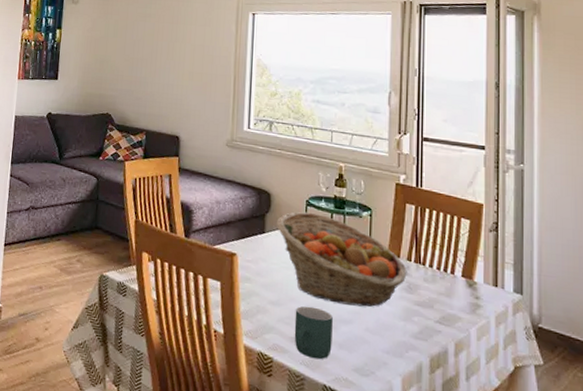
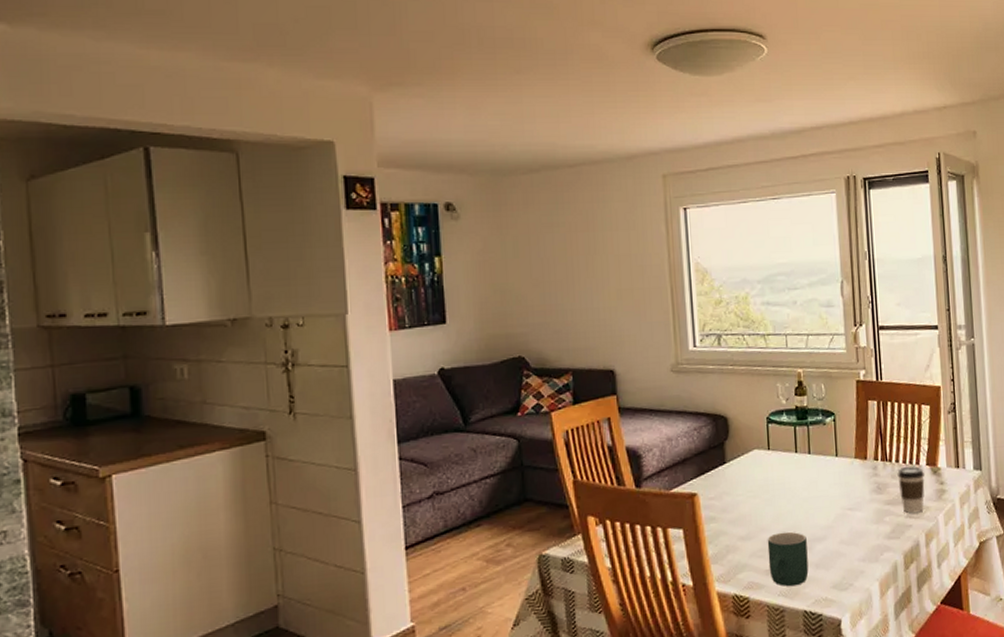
fruit basket: present [276,212,407,307] -> none [736,429,875,523]
coffee cup: none [430,273,459,321] -> present [897,466,925,514]

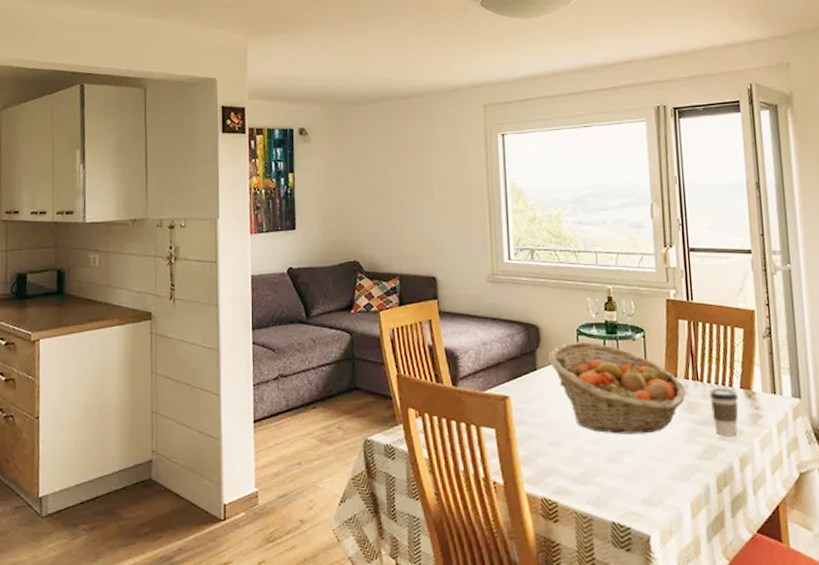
fruit basket: none [736,429,875,523] -> present [547,341,686,434]
mug: present [767,531,809,587] -> none [576,441,617,496]

